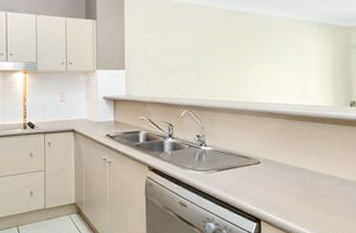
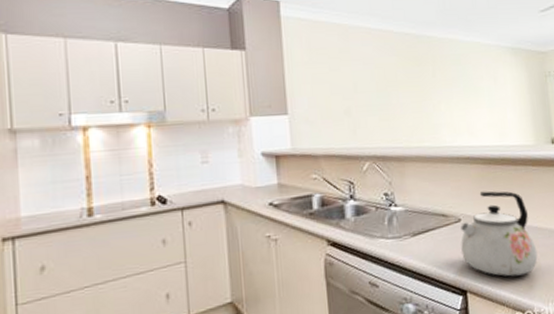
kettle: none [259,141,328,213] -> present [461,191,538,277]

